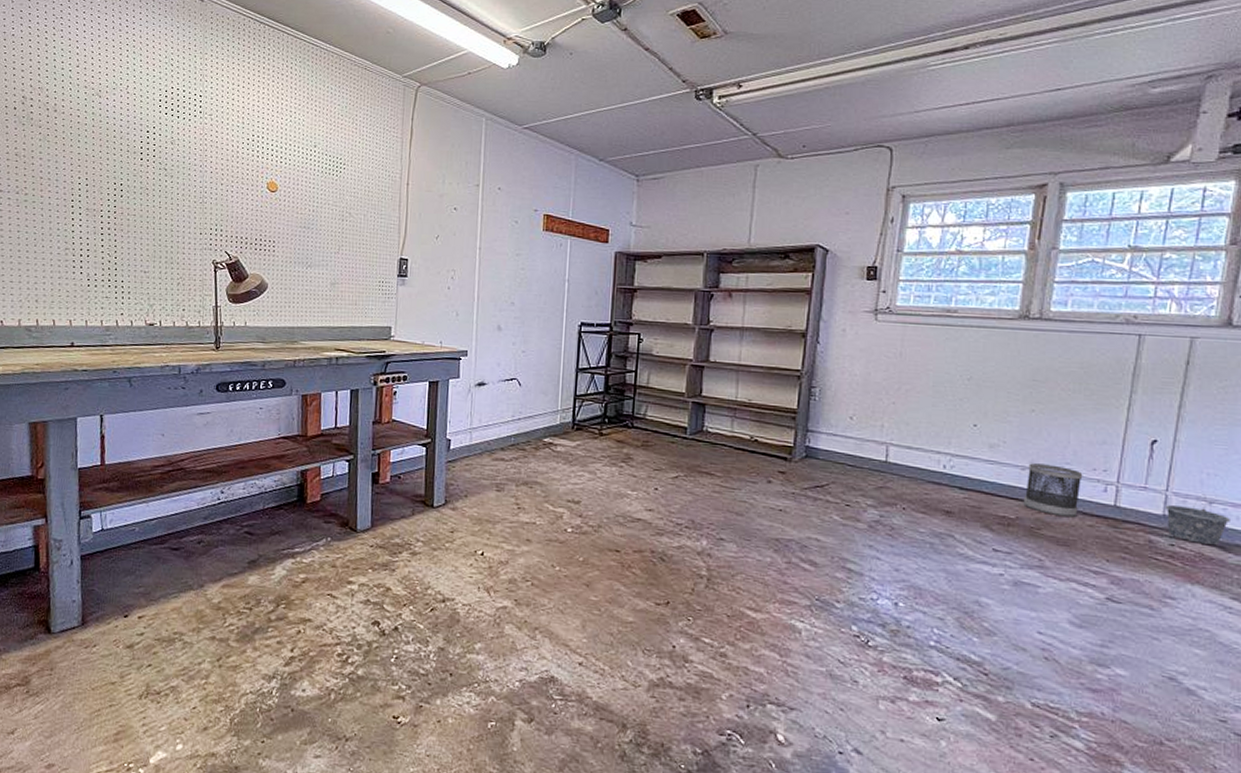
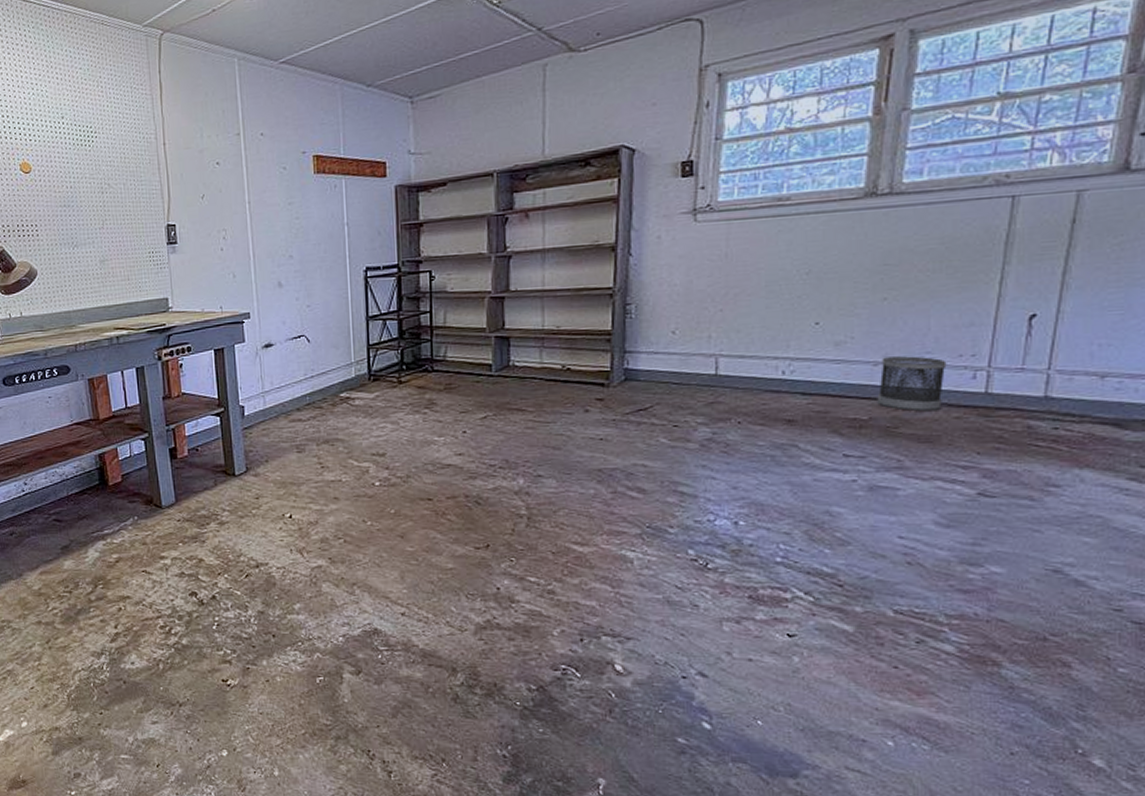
bucket: present [1165,494,1230,545] -> none [1047,368,1127,423]

